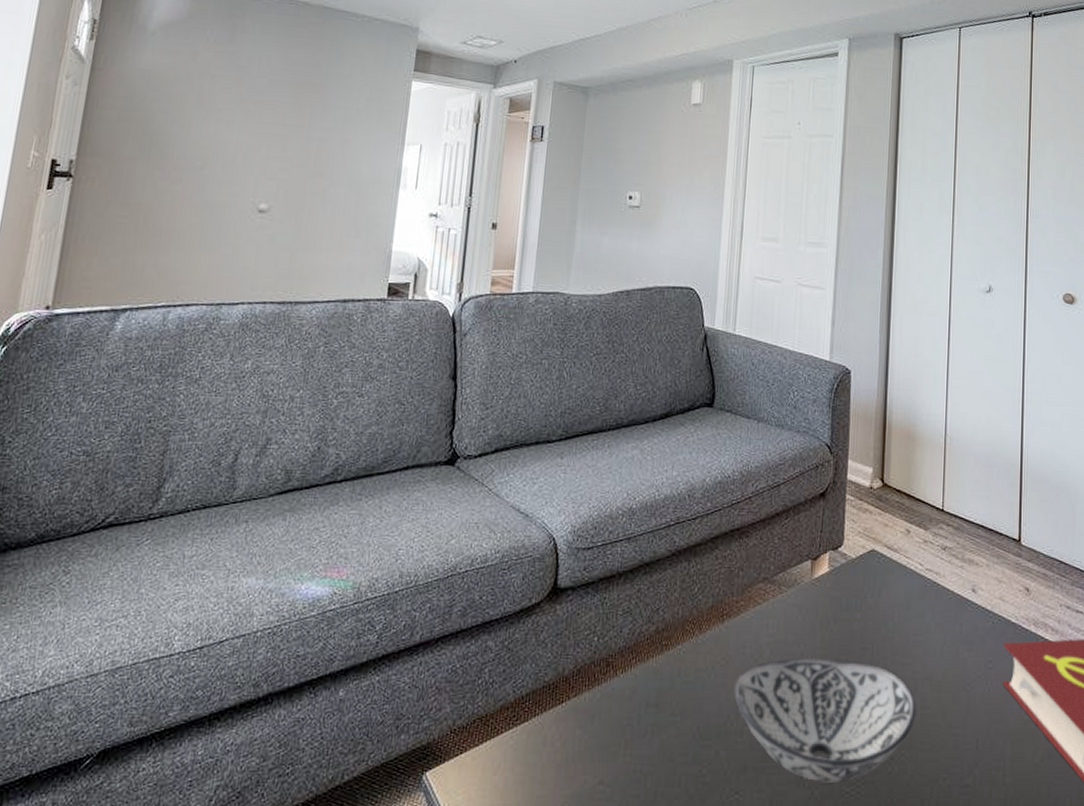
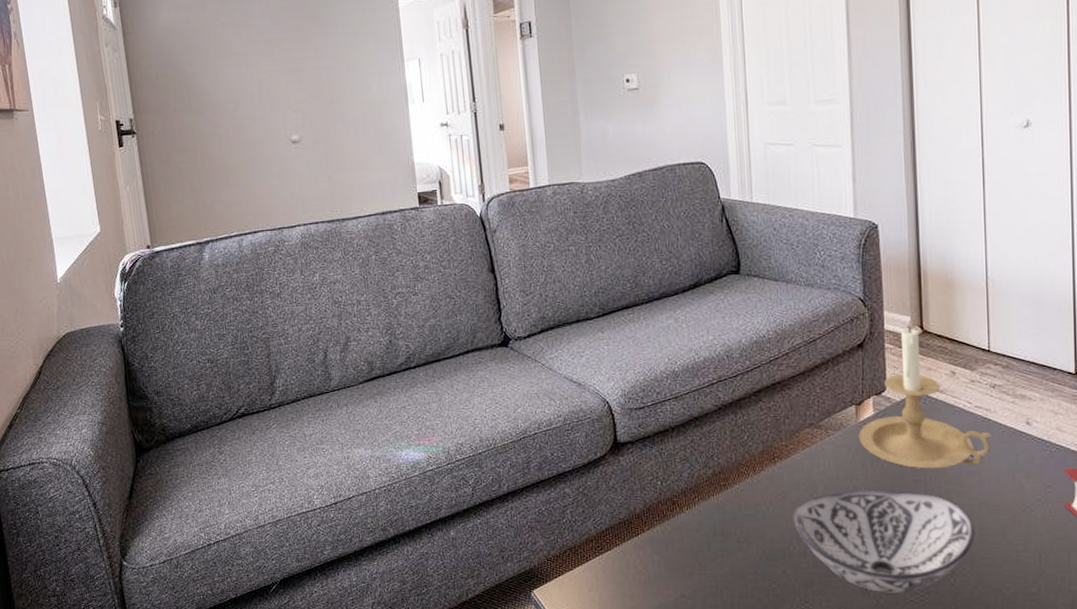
candle holder: none [811,476,940,636] -> present [859,324,992,469]

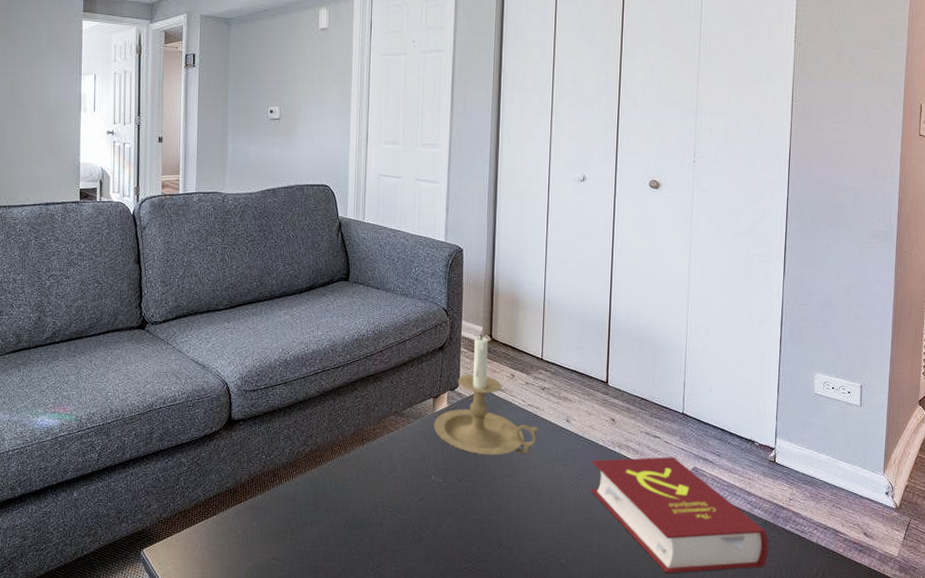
decorative bowl: present [792,490,975,593] -> none [373,471,520,561]

